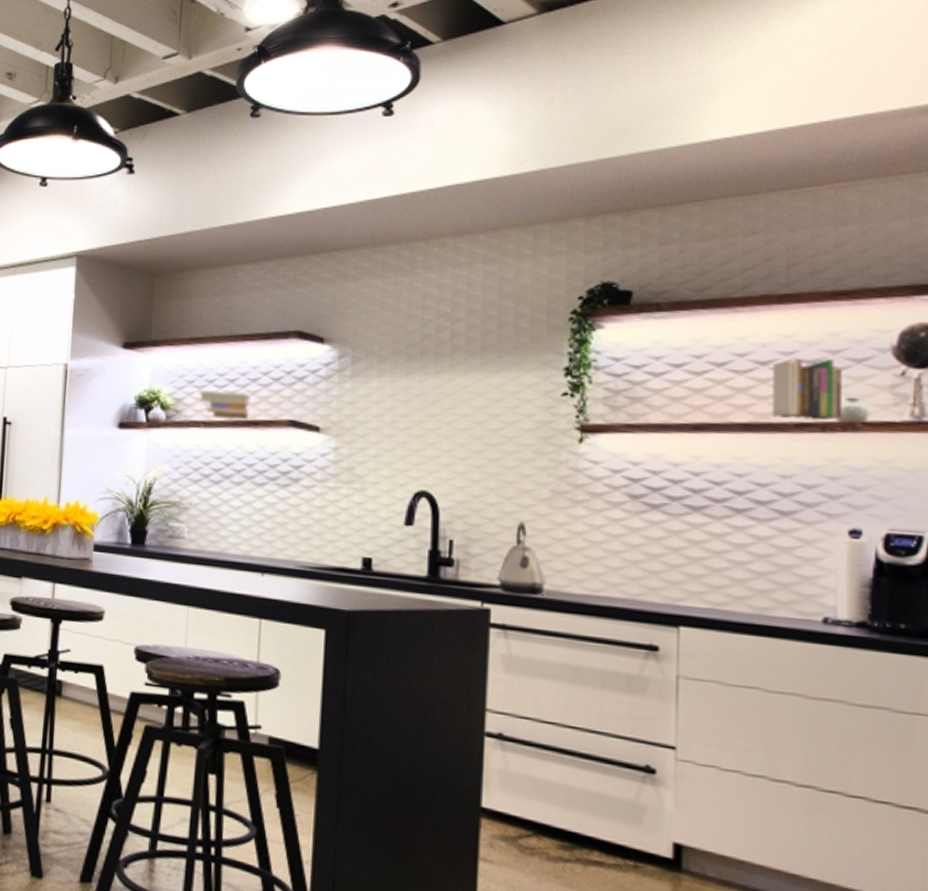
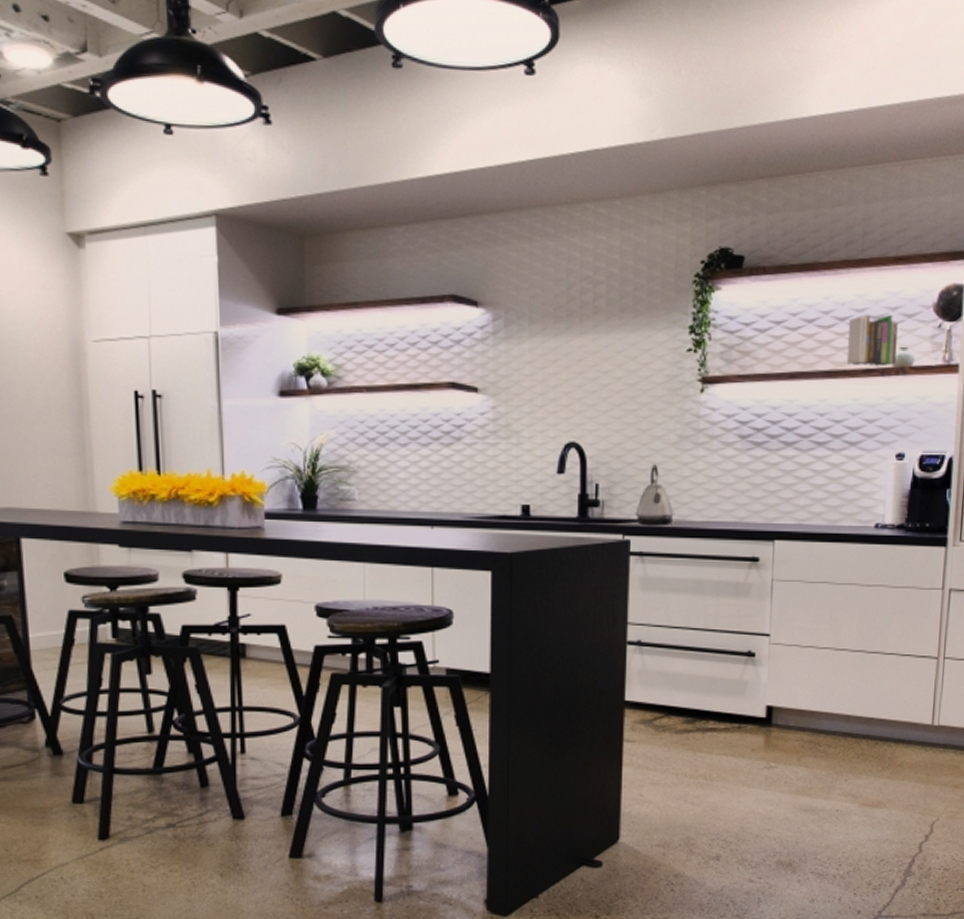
books: present [198,390,251,421] -> none [359,355,411,384]

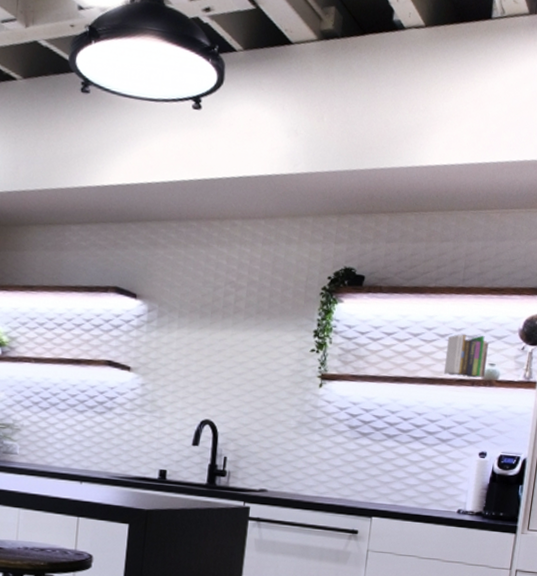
kettle: present [635,463,675,527] -> none [256,443,290,498]

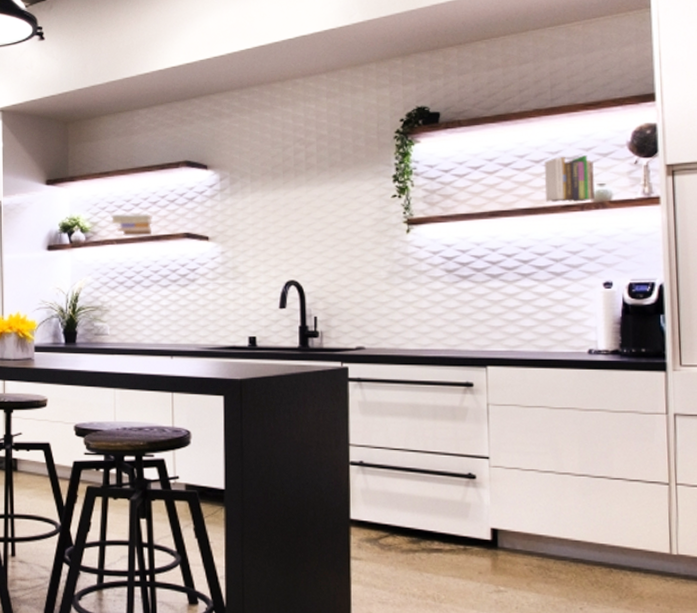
books: none [30,331,75,359] -> present [110,214,152,236]

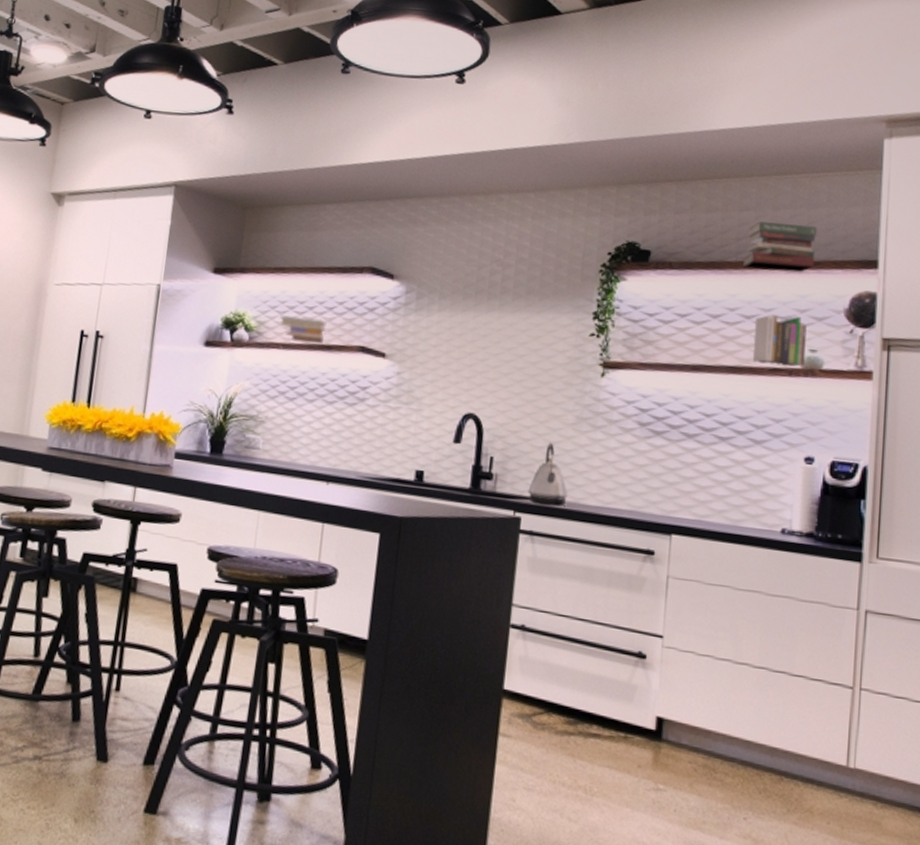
kettle: none [352,297,389,354] -> present [528,442,569,507]
books: none [527,69,595,117] -> present [743,221,818,273]

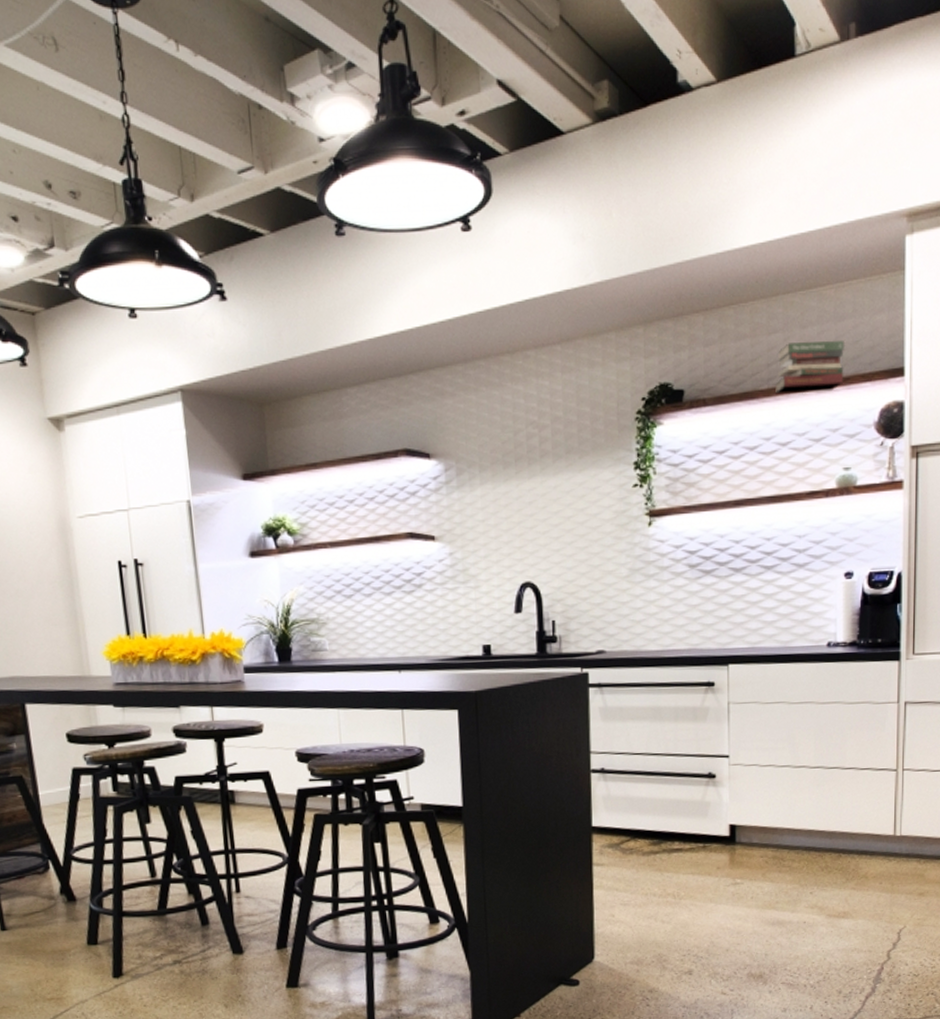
books: present [280,315,327,345] -> none [321,511,370,538]
kettle: present [528,442,569,507] -> none [592,597,631,659]
books: present [752,315,807,367] -> none [790,437,840,489]

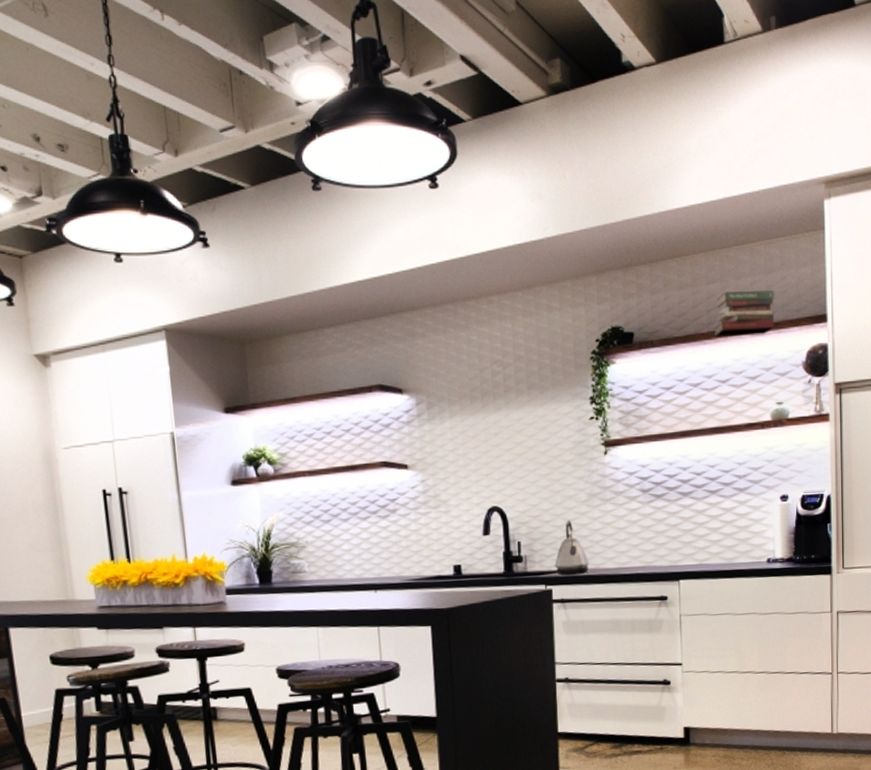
kettle: none [592,597,631,659] -> present [555,520,590,576]

